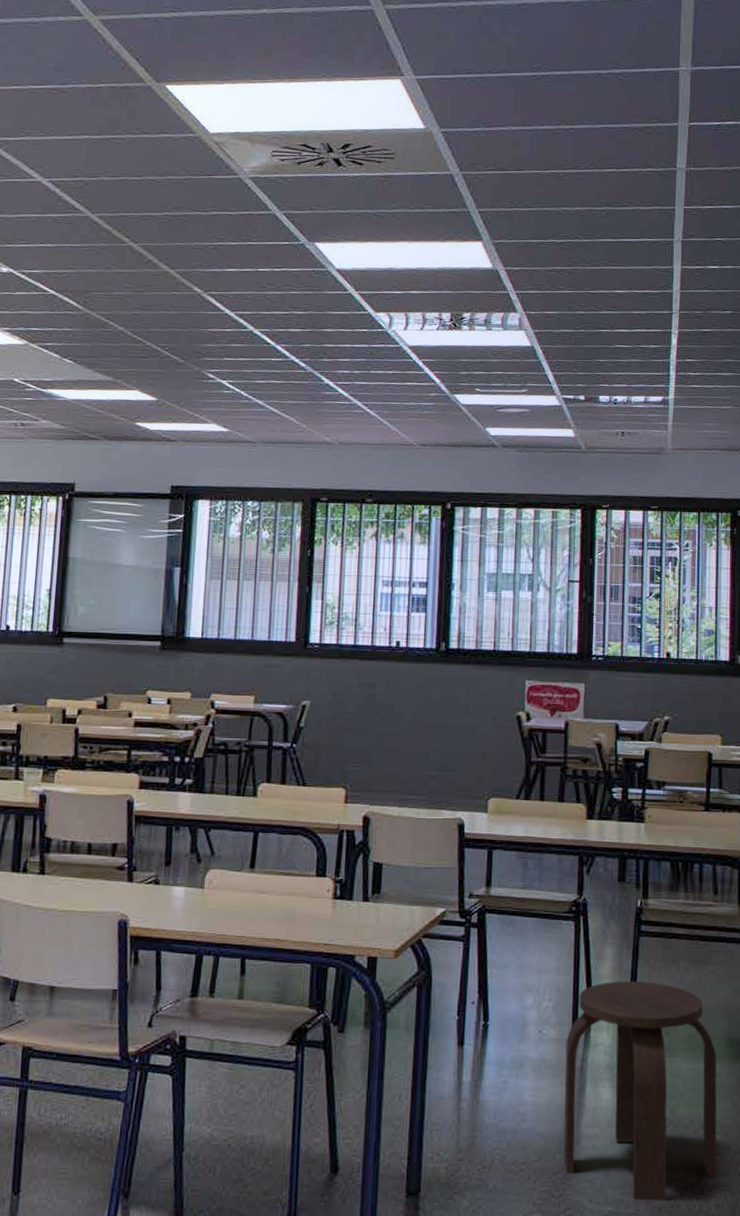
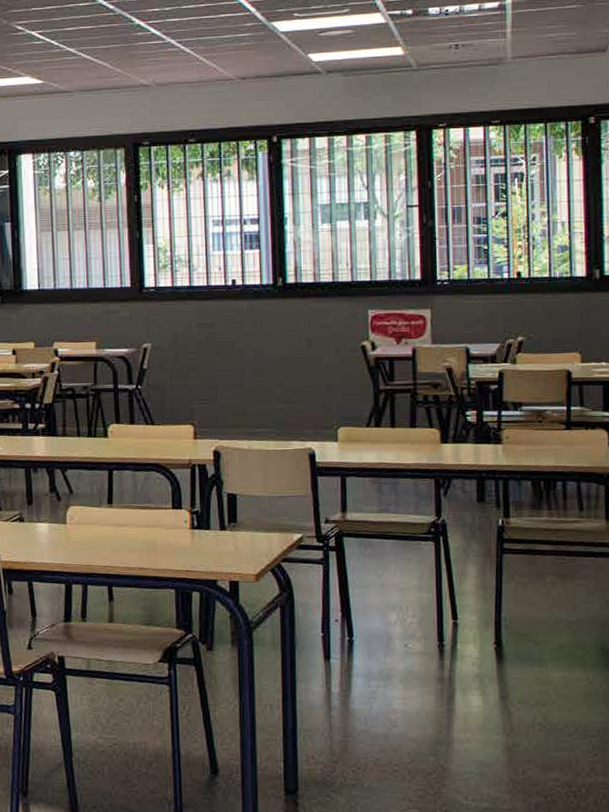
stool: present [563,981,717,1201] -> none [432,596,594,798]

